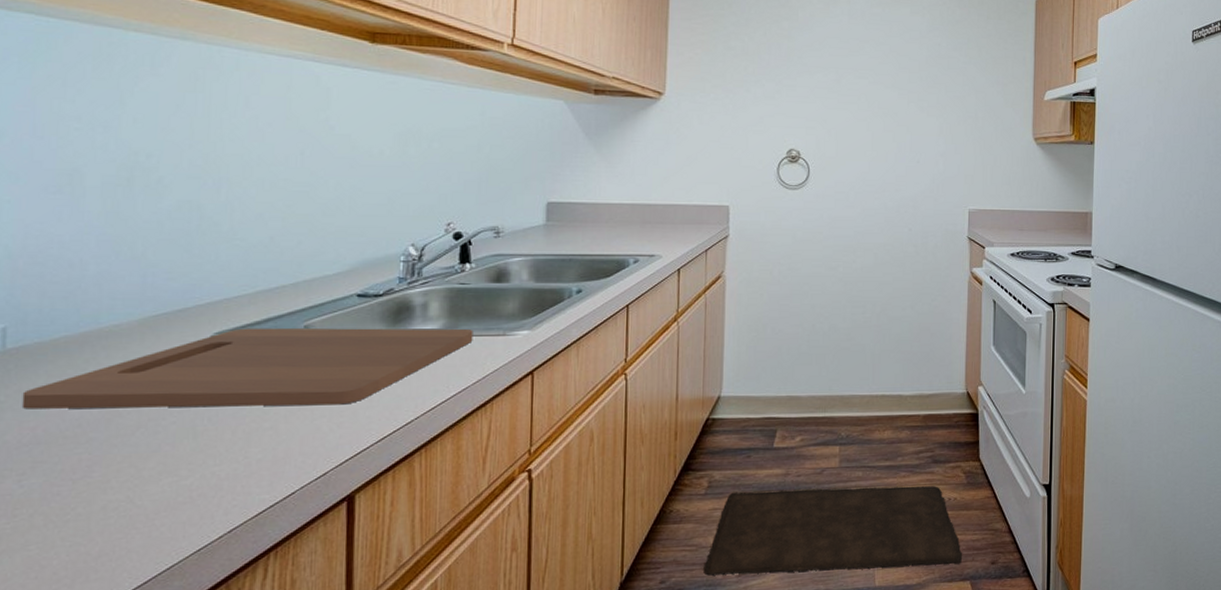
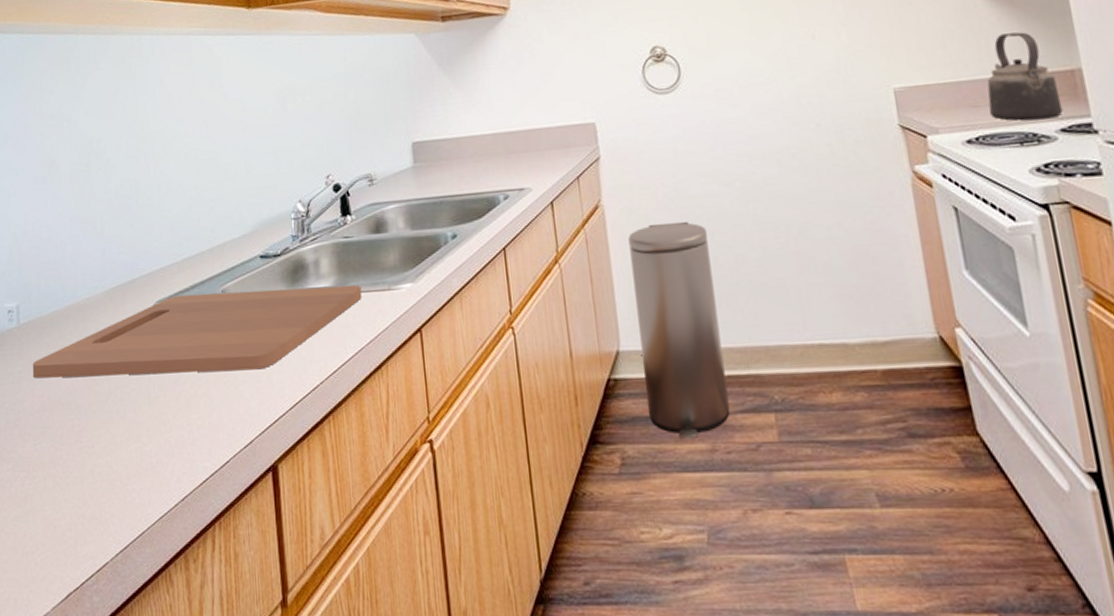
doormat: present [703,485,962,575] -> none [631,469,980,587]
pedal bin: none [737,295,811,467] -> present [628,221,730,440]
kettle: none [1030,180,1076,244] -> present [987,32,1063,121]

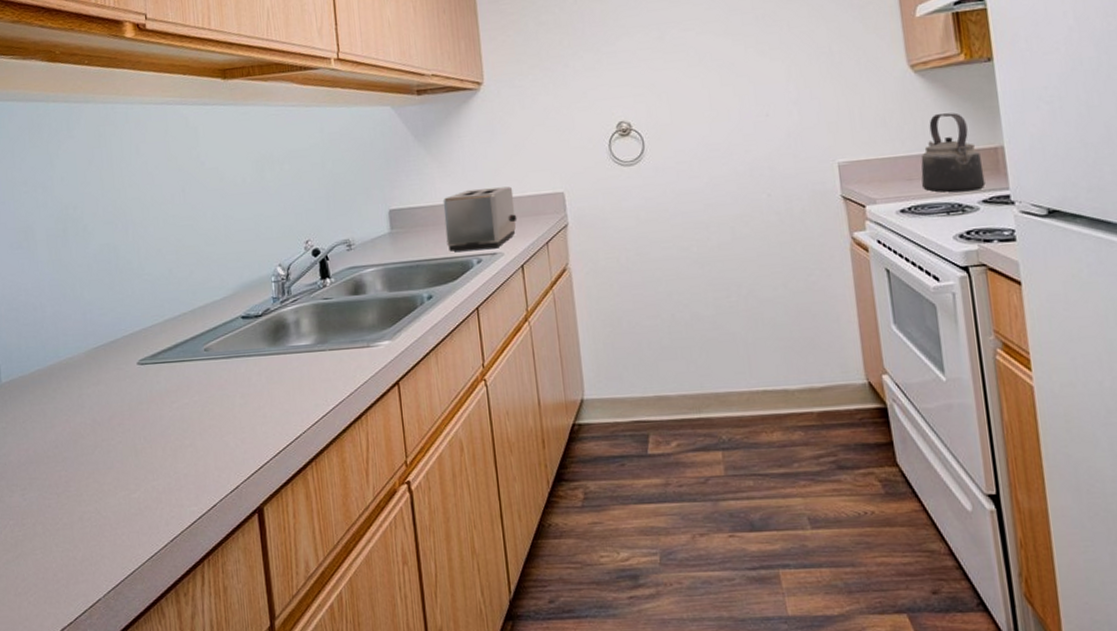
cutting board: present [32,284,362,379] -> none [16,342,342,434]
toaster: none [468,116,546,187] -> present [443,186,517,252]
pedal bin: present [628,221,730,440] -> none [593,282,683,476]

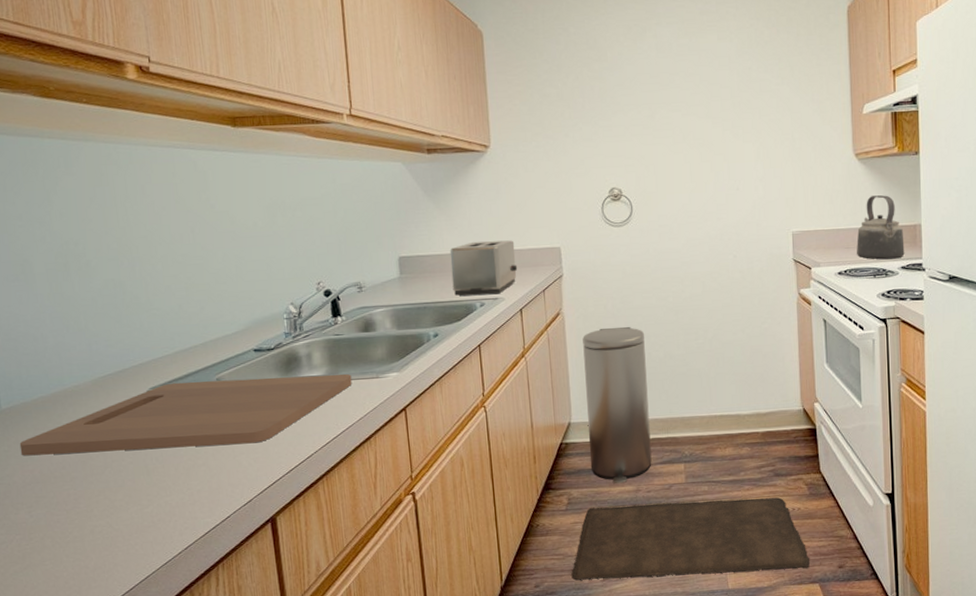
cutting board: none [16,342,342,434] -> present [19,373,352,456]
doormat: none [591,496,893,597] -> present [571,497,810,580]
pedal bin: none [593,282,683,476] -> present [582,326,652,484]

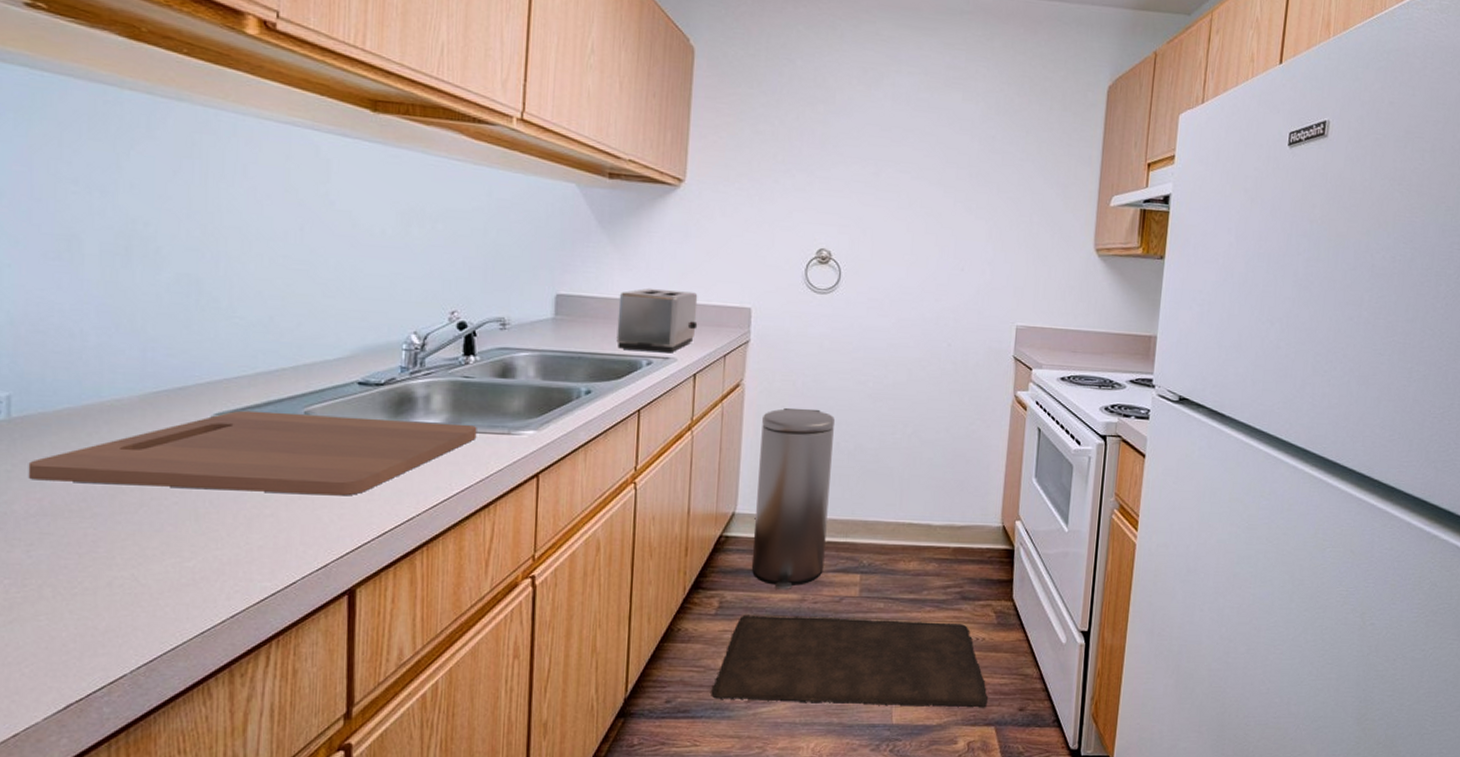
kettle: present [856,195,905,260] -> none [1084,298,1137,371]

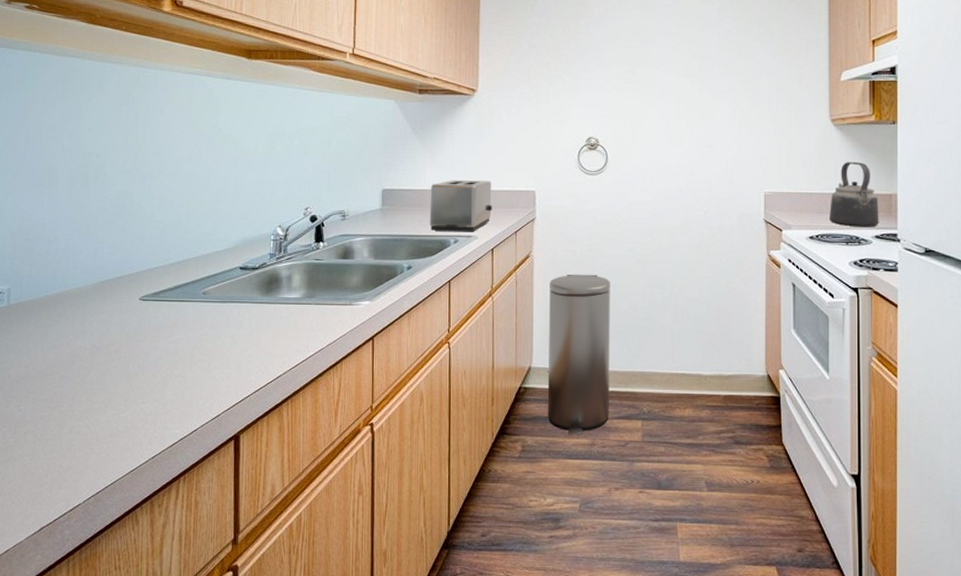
cutting board: present [28,410,477,496] -> none [19,293,326,359]
doormat: present [711,614,988,708] -> none [519,457,767,548]
kettle: none [1084,298,1137,371] -> present [830,162,879,227]

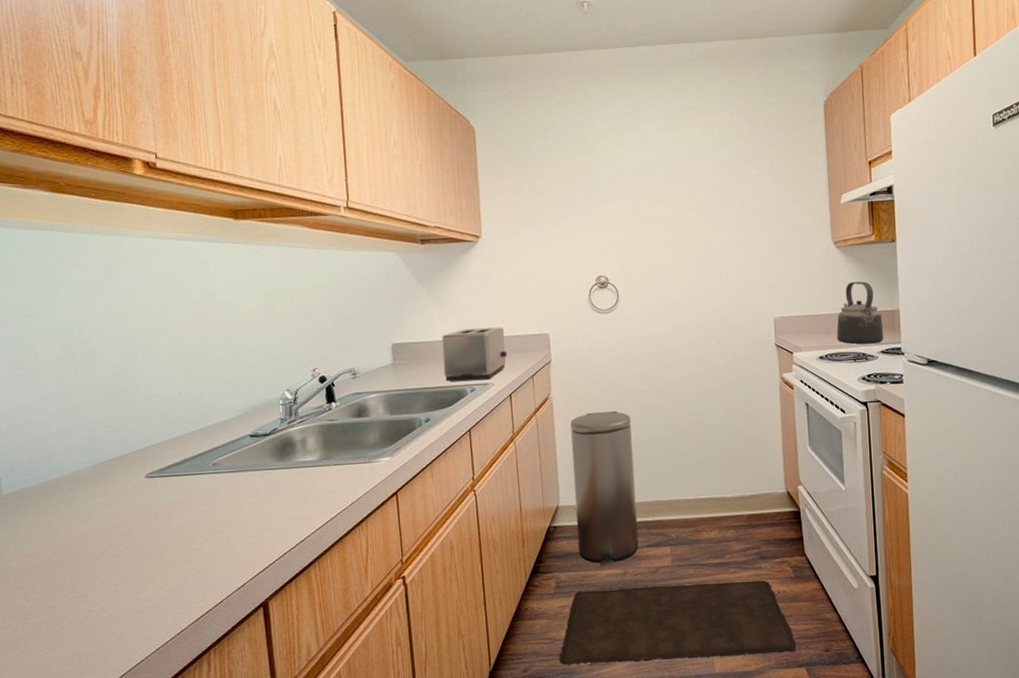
doormat: none [519,457,767,548] -> present [559,580,796,665]

